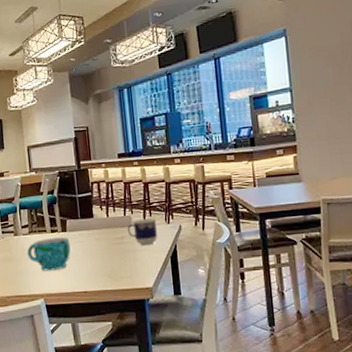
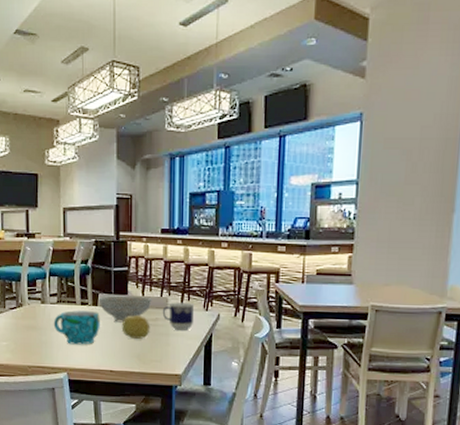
decorative bowl: none [67,217,117,245] -> present [99,295,152,323]
fruit: none [90,236,118,259] -> present [121,315,150,339]

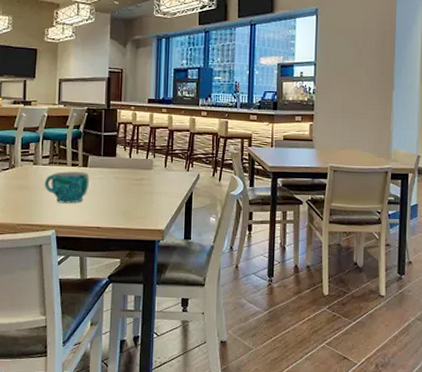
decorative bowl: present [99,295,152,323] -> none [88,157,138,182]
fruit: present [121,315,150,339] -> none [109,175,136,197]
cup: present [162,302,195,332] -> none [147,164,177,190]

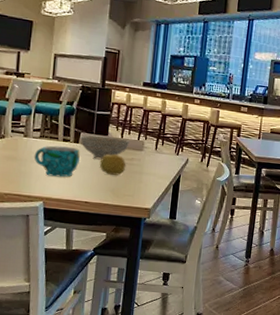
decorative bowl: none [88,157,138,182] -> present [80,135,130,160]
fruit: none [109,175,136,197] -> present [99,154,126,176]

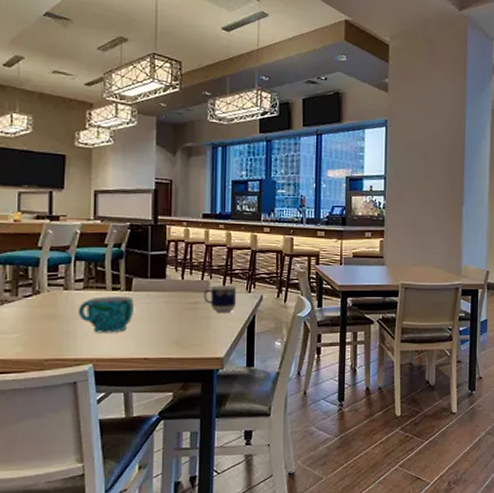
decorative bowl: present [80,135,130,160] -> none [133,279,192,307]
fruit: present [99,154,126,176] -> none [158,300,190,323]
cup: none [138,146,167,171] -> present [203,285,237,314]

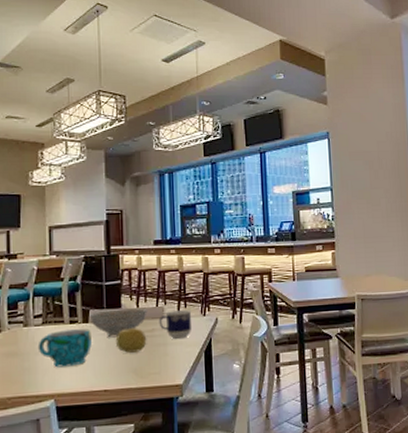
decorative bowl: none [133,279,192,307] -> present [89,308,147,338]
fruit: none [158,300,190,323] -> present [115,328,147,353]

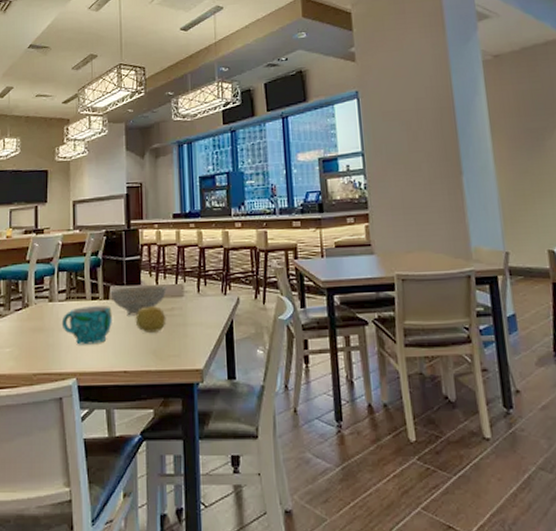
cup: present [158,310,192,340] -> none [178,288,212,320]

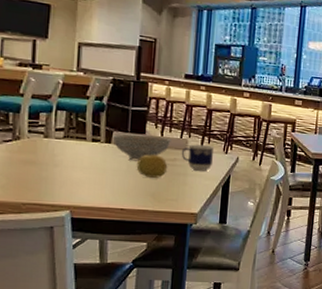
cup: present [61,306,112,345] -> none [57,146,113,183]
cup: none [178,288,212,320] -> present [181,144,215,172]

